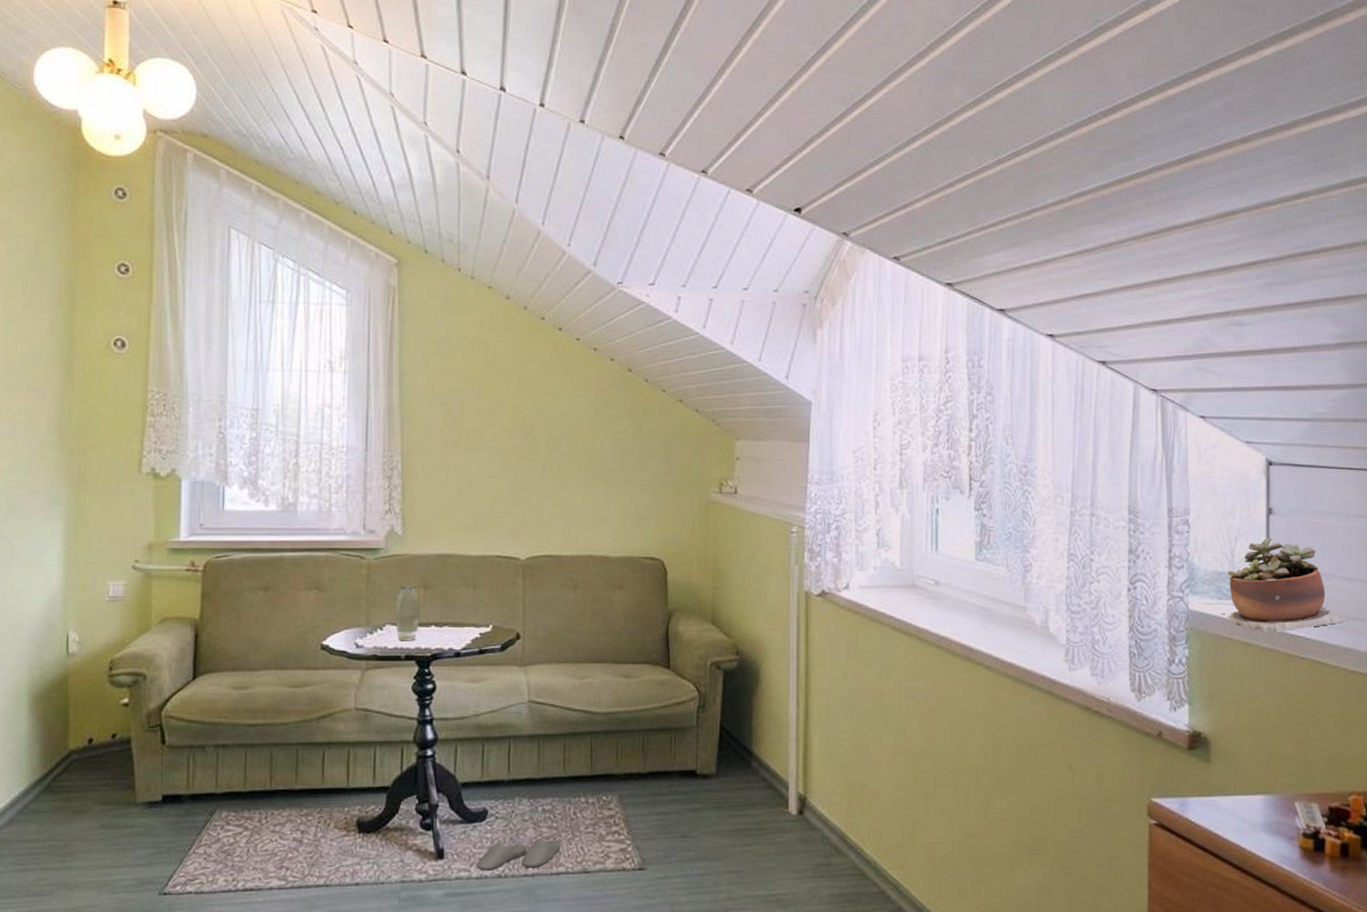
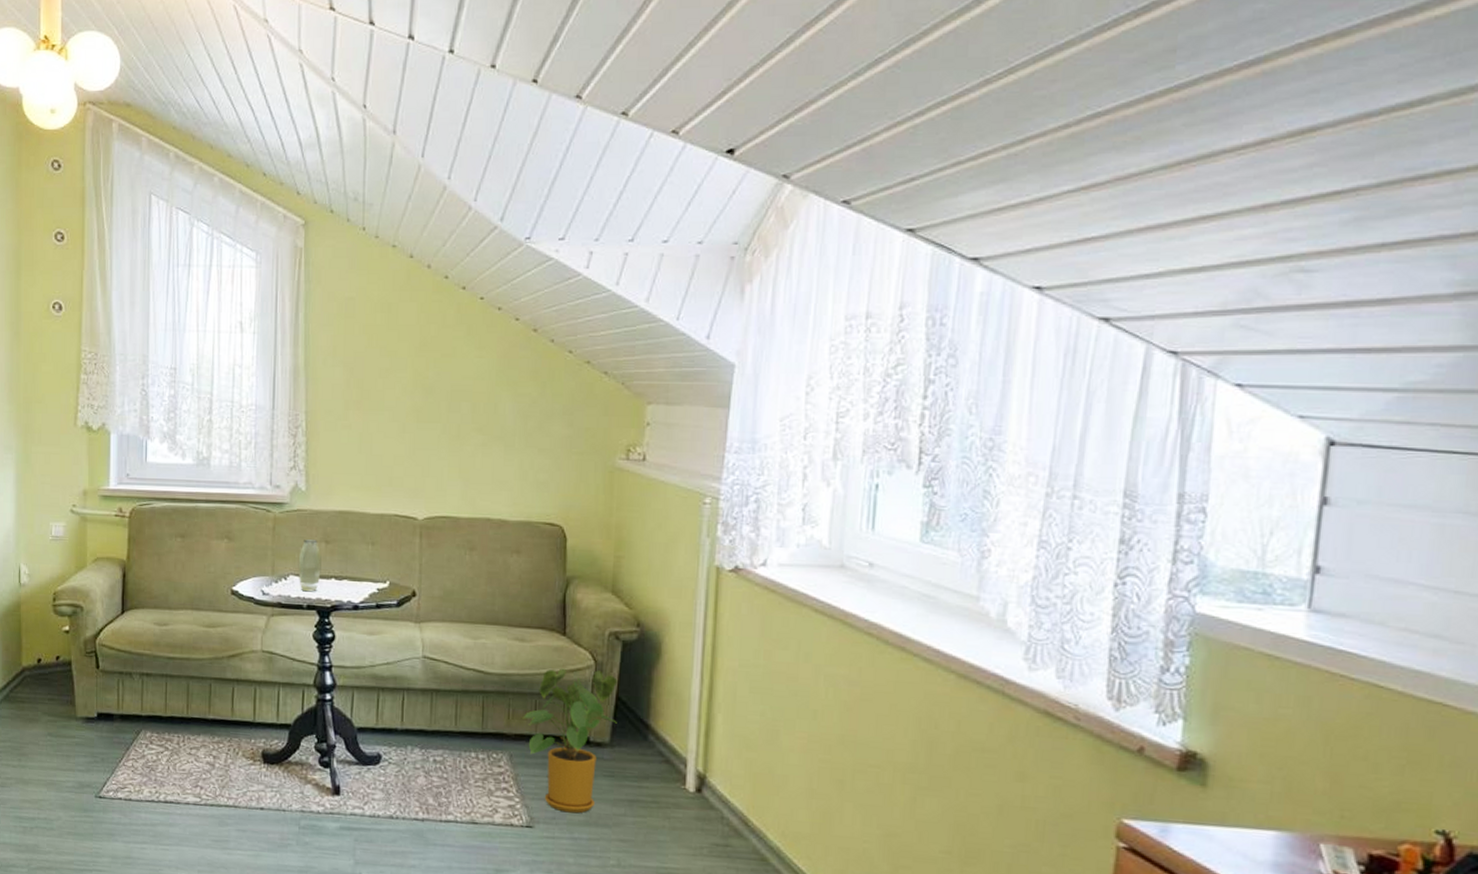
slippers: present [475,838,561,871] -> none [369,786,450,813]
house plant: none [631,701,722,850] -> present [522,668,618,814]
succulent plant: present [1221,537,1348,634] -> none [1239,532,1427,647]

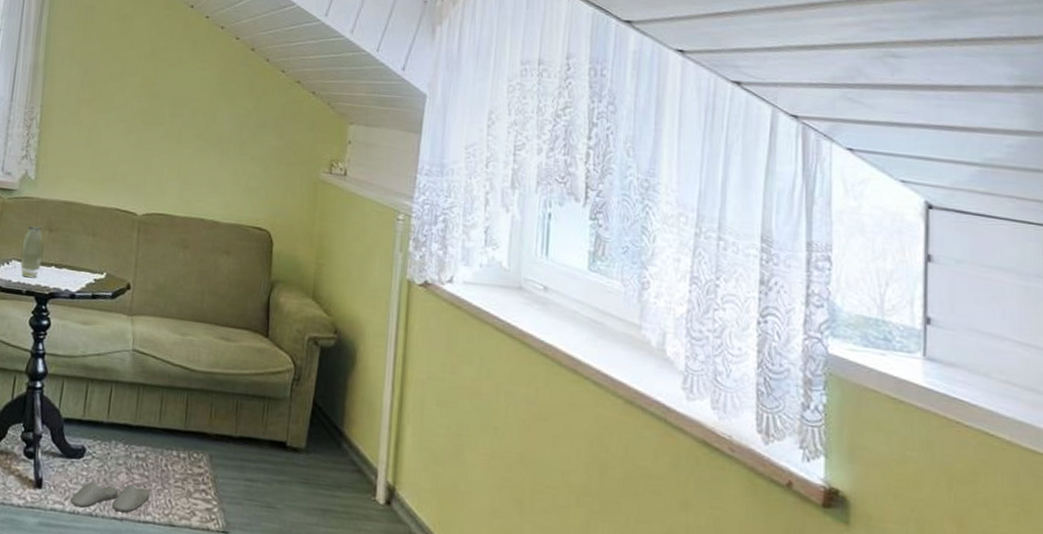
slippers: none [369,786,450,813] -> present [69,481,150,512]
house plant: present [522,668,618,814] -> none [224,370,315,521]

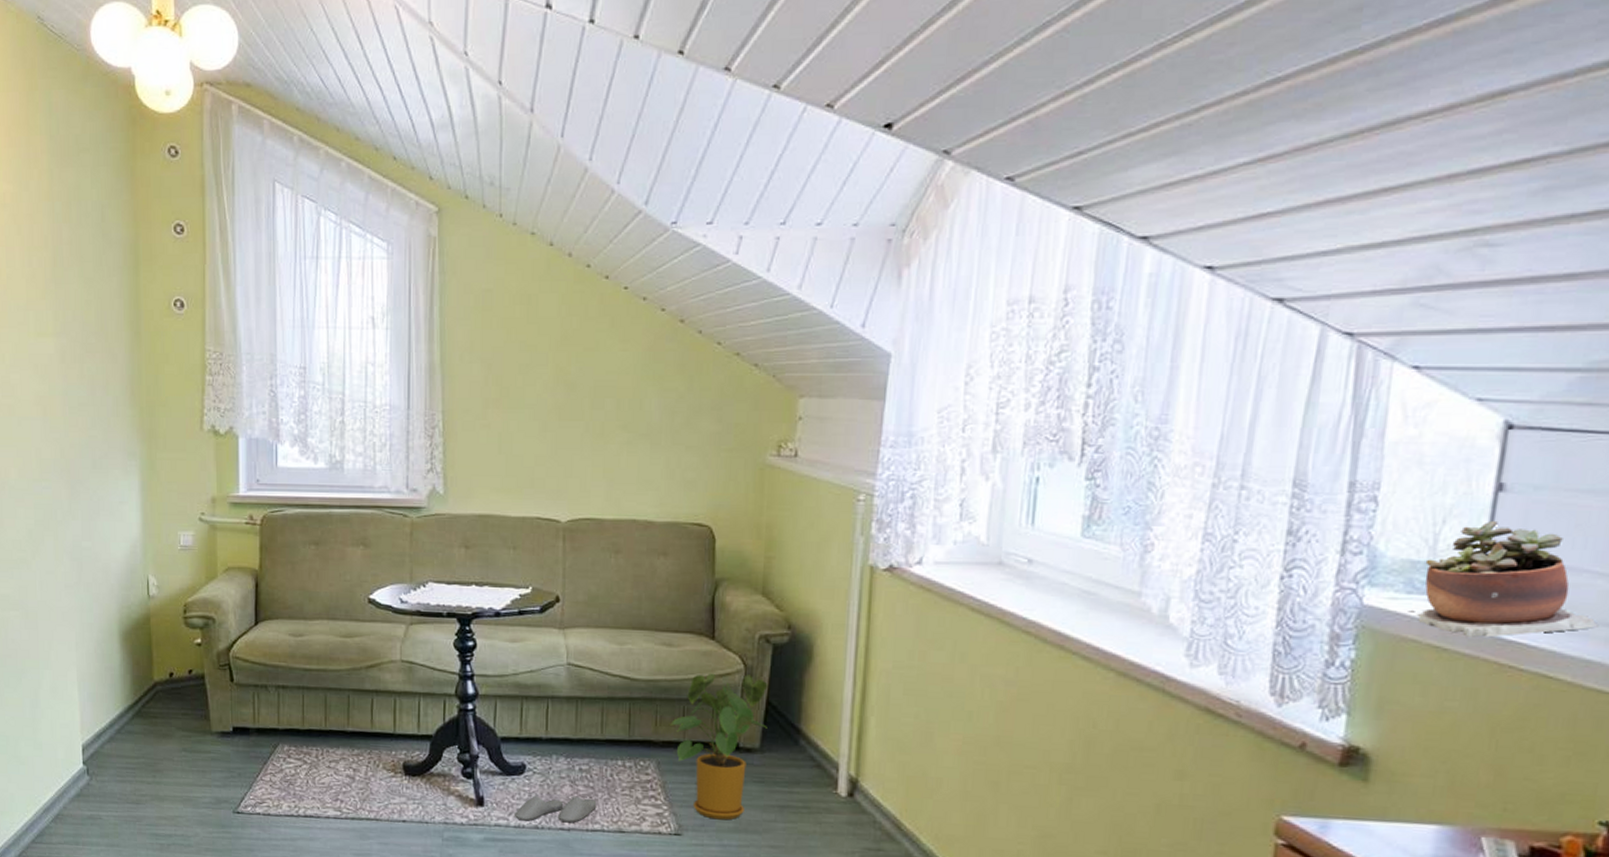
vase: present [20,226,44,278] -> none [437,545,461,599]
house plant: none [224,370,315,521] -> present [670,673,768,820]
succulent plant: none [866,286,1025,394] -> present [1408,520,1599,639]

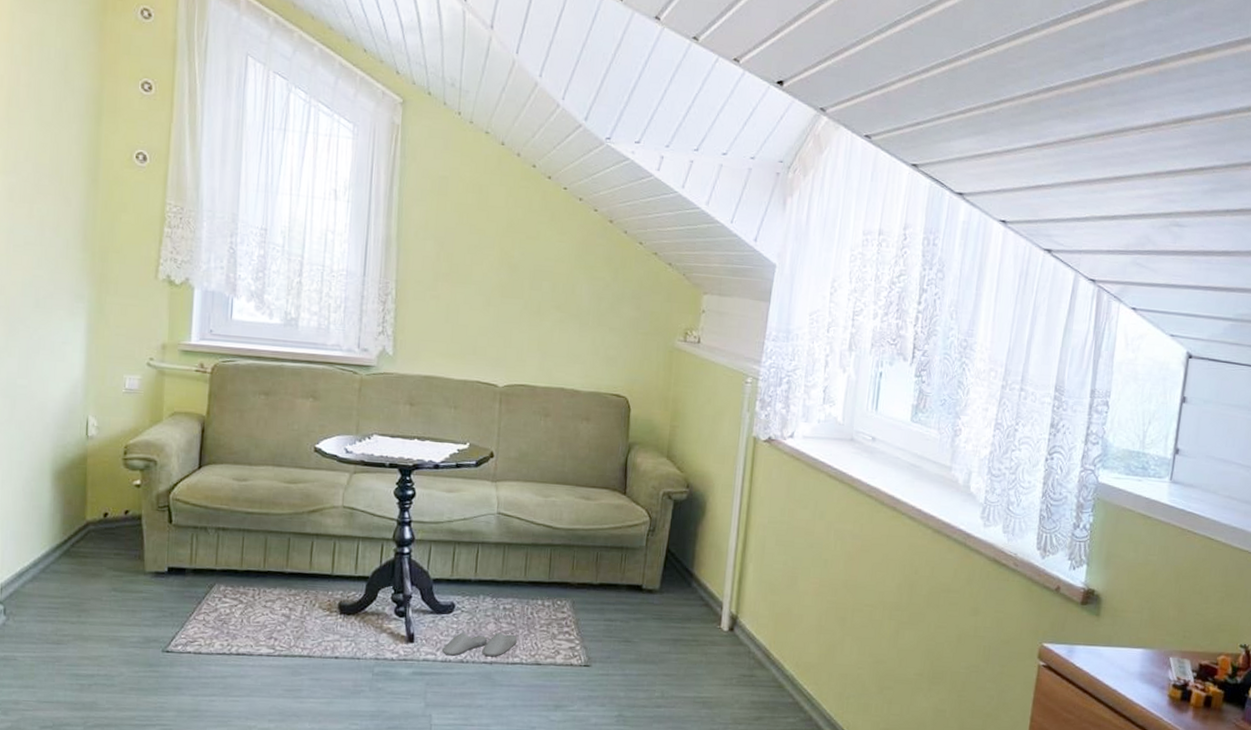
house plant: present [670,673,768,820] -> none [585,524,668,653]
succulent plant: present [1408,520,1599,639] -> none [1126,423,1241,510]

